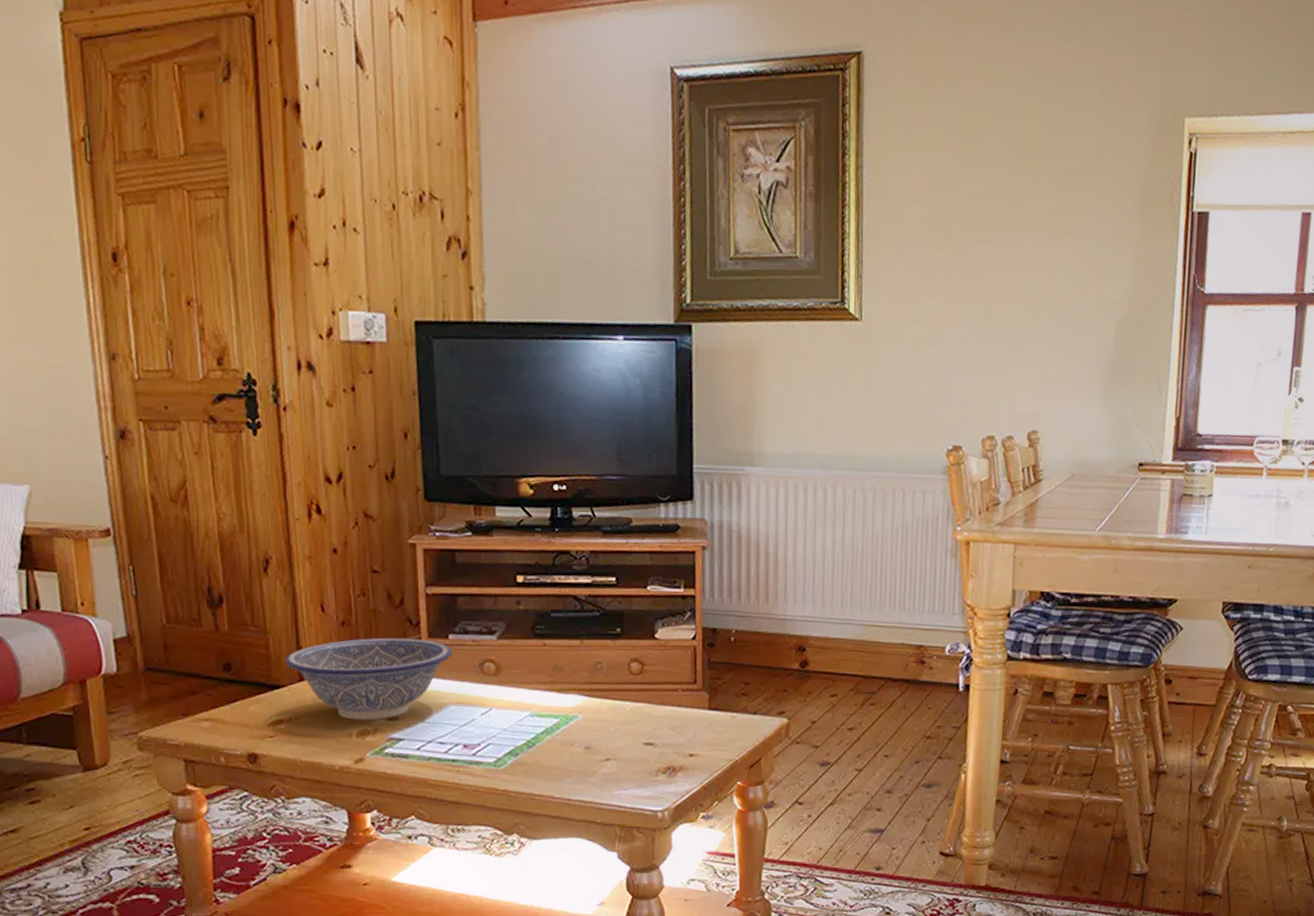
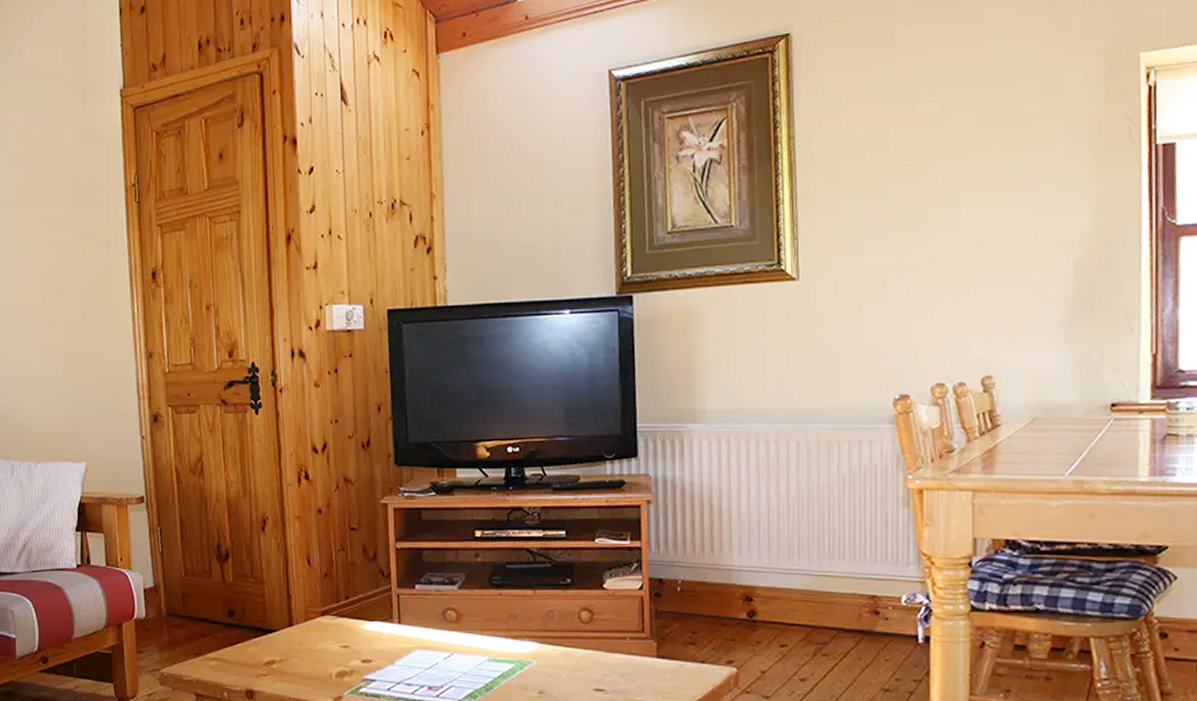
decorative bowl: present [285,637,454,721] -> none [278,587,420,663]

